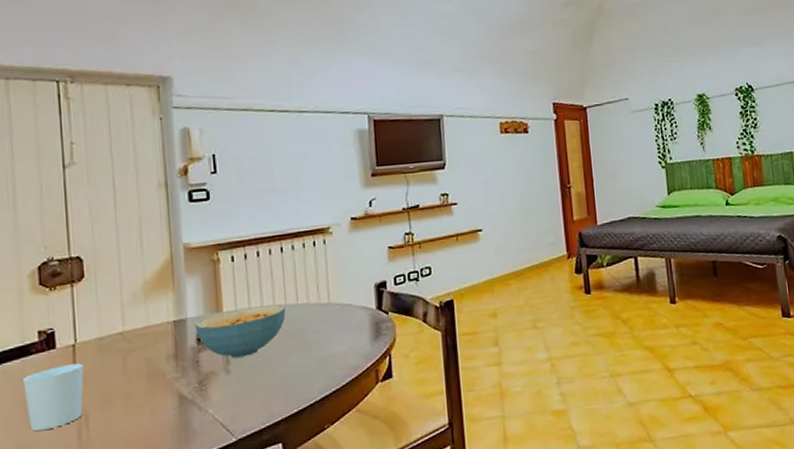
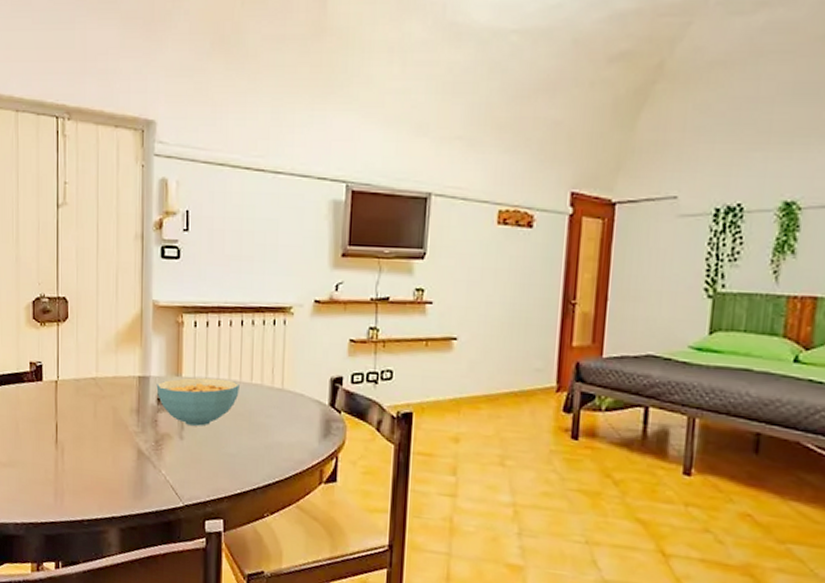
cup: present [23,363,84,432] -> none [17,398,63,454]

